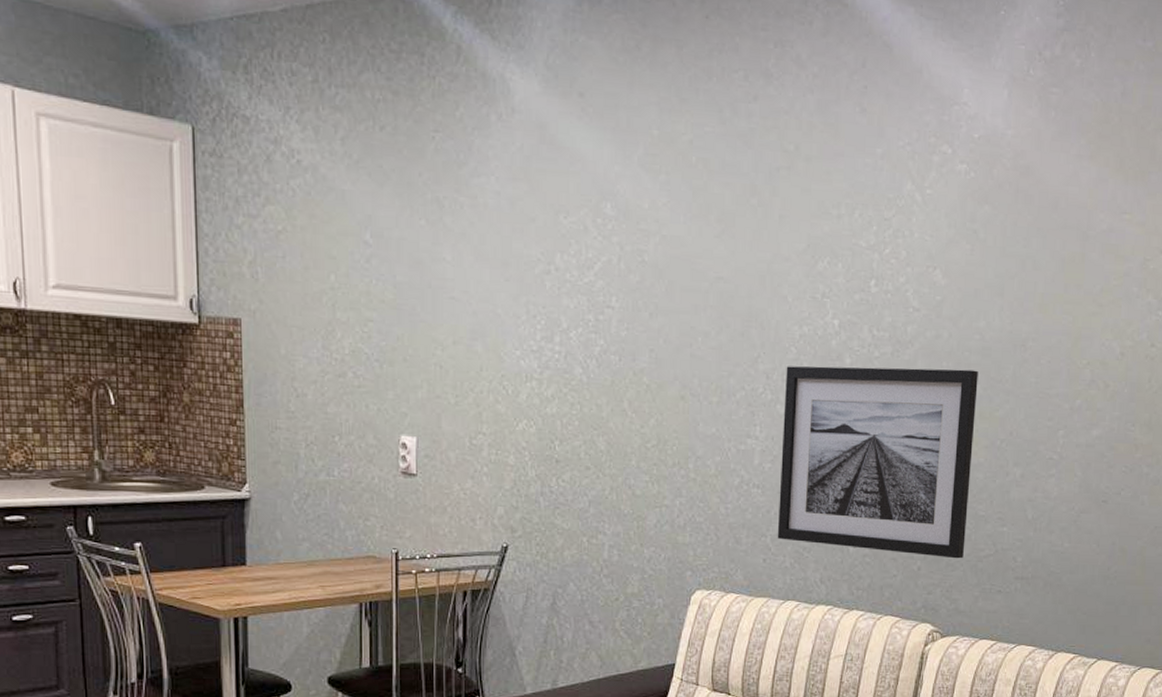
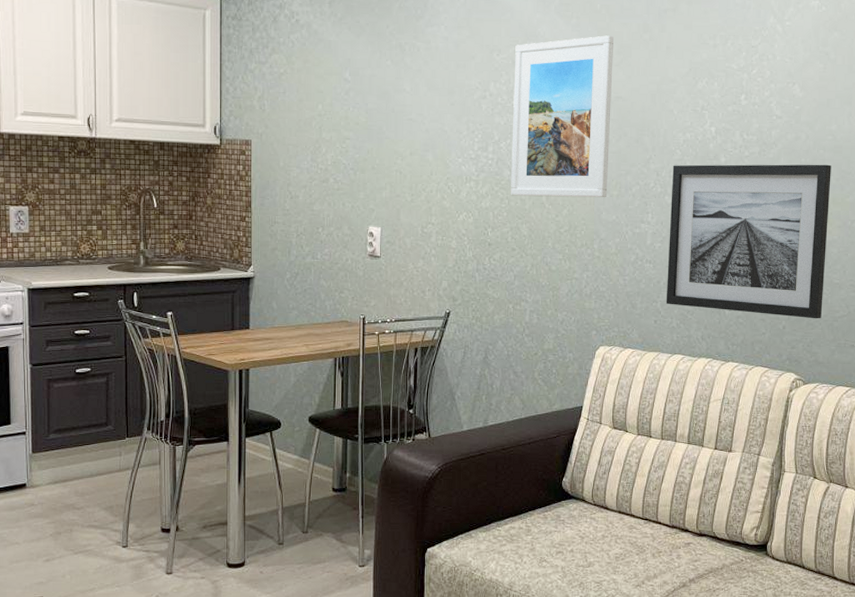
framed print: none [583,197,713,405] -> present [510,35,613,198]

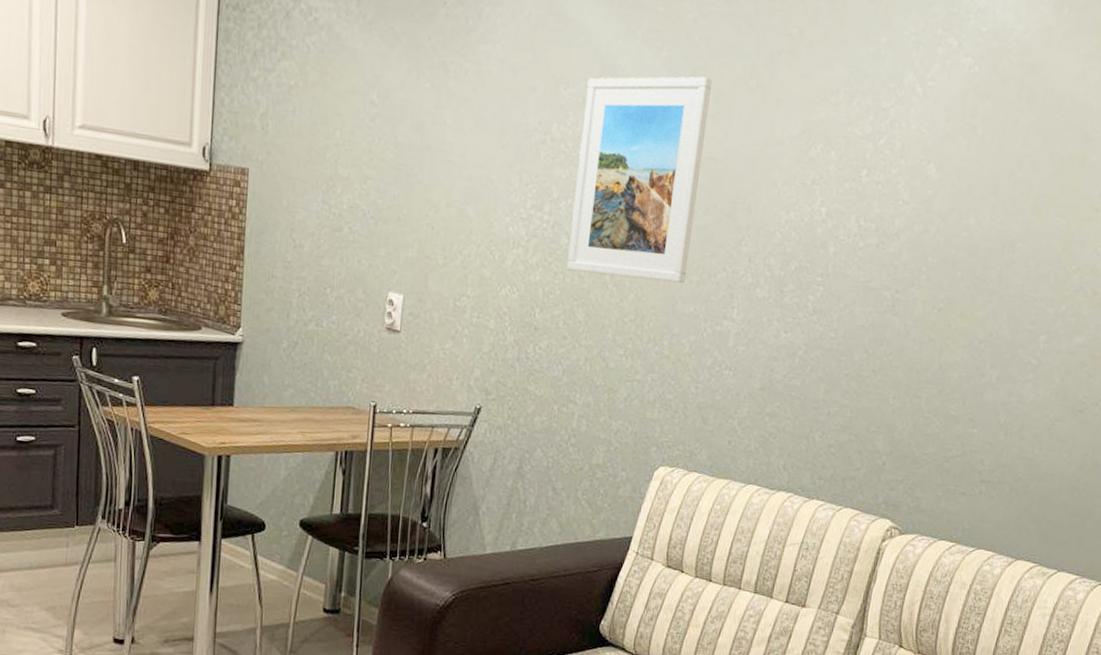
wall art: present [666,164,831,319] -> none [744,250,963,458]

